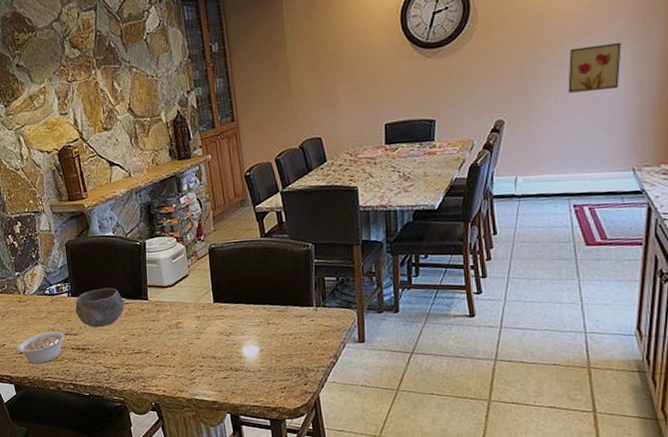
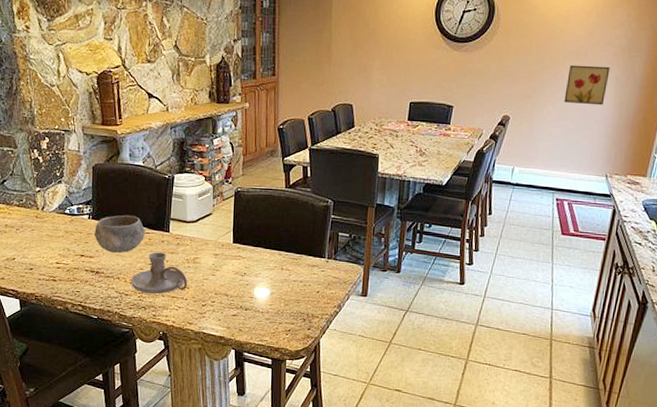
legume: present [17,329,73,365] -> none [28,251,89,282]
candle holder: none [116,321,174,366] -> present [130,252,188,295]

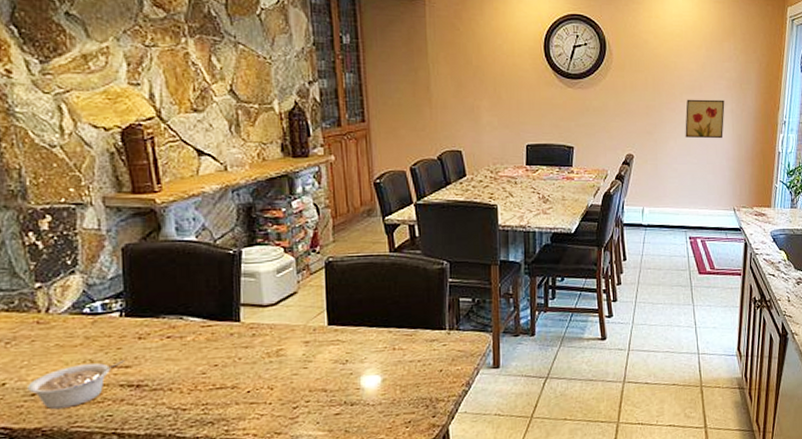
legume: none [28,251,89,282] -> present [28,360,124,410]
bowl: present [93,214,146,253] -> none [129,305,206,358]
candle holder: present [130,252,188,295] -> none [188,348,271,405]

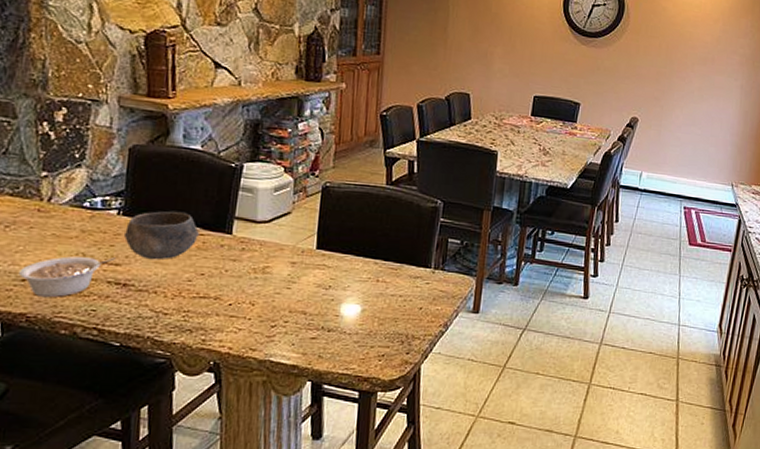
bowl: none [129,305,206,358] -> present [123,211,199,260]
wall art: present [685,99,725,139] -> none [692,70,736,114]

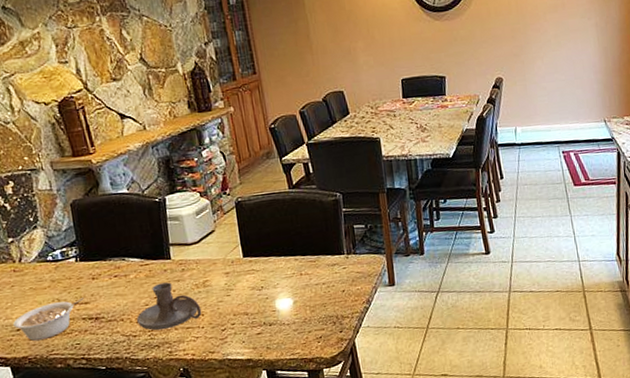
bowl: present [123,211,199,260] -> none [84,248,144,294]
candle holder: none [172,259,254,313] -> present [136,282,202,331]

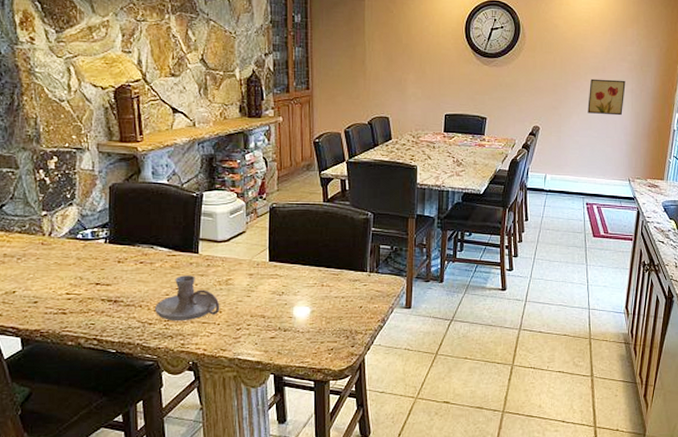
legume: present [13,298,84,341] -> none [32,279,106,316]
wall art: none [550,14,589,56] -> present [587,78,626,116]

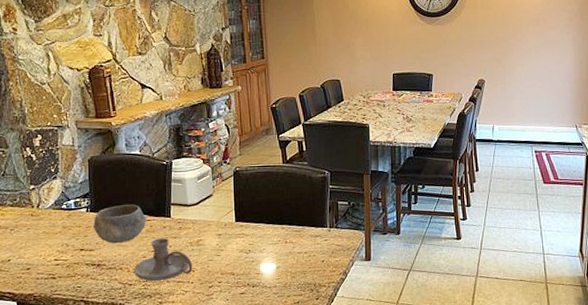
bowl: none [111,237,171,279] -> present [92,204,146,244]
wall art: present [587,78,626,116] -> none [531,29,567,64]

